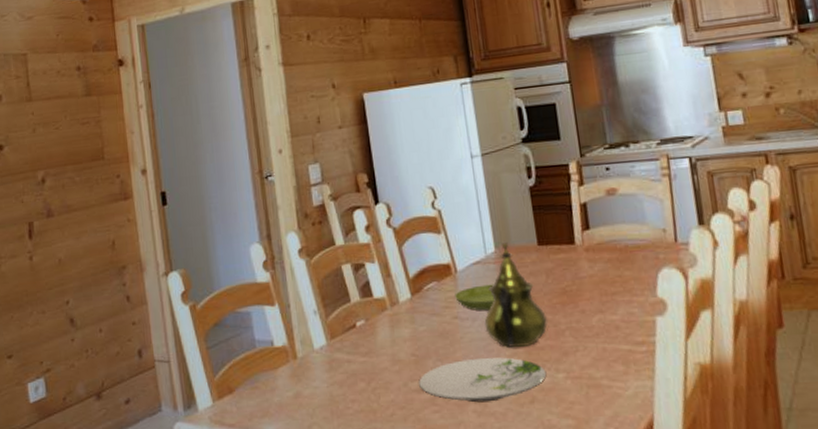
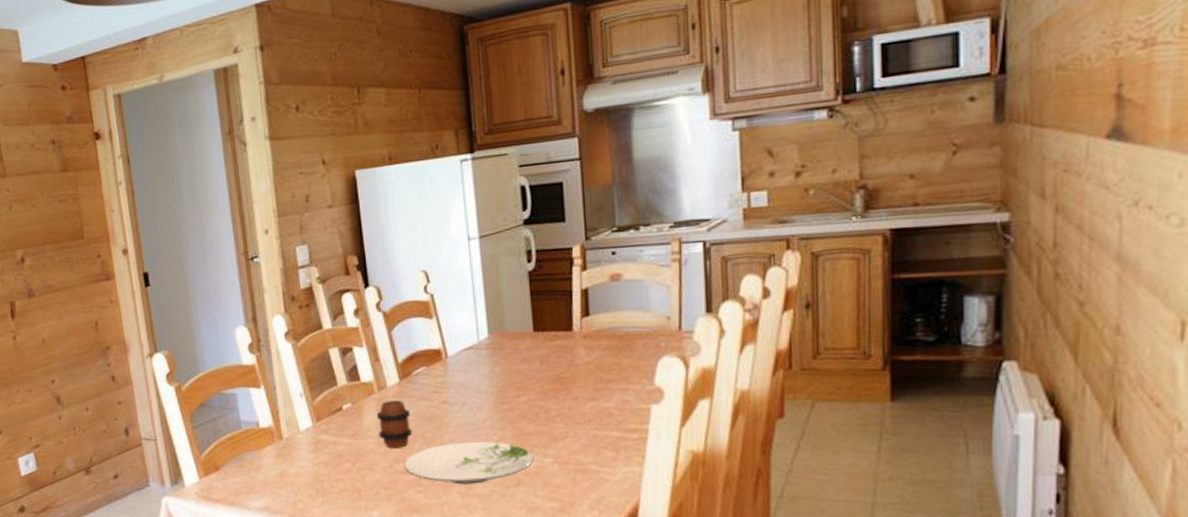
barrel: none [390,316,426,366] -> present [377,400,413,449]
saucer: present [455,284,494,311] -> none [444,370,485,397]
teapot: present [484,243,548,347] -> none [473,328,539,432]

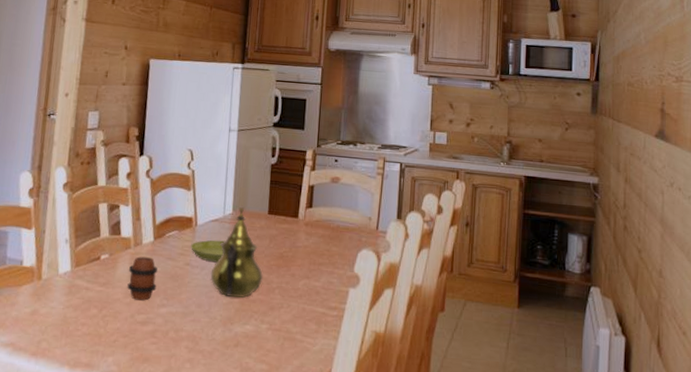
plate: present [403,441,534,485] -> none [143,301,253,341]
saucer: none [444,370,485,397] -> present [191,239,225,263]
teapot: none [473,328,539,432] -> present [210,207,264,298]

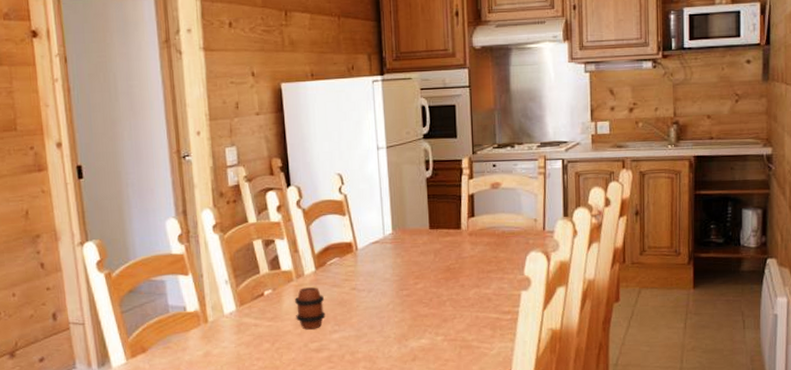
saucer: present [191,239,225,263] -> none [354,261,389,284]
teapot: present [210,207,264,298] -> none [378,226,433,315]

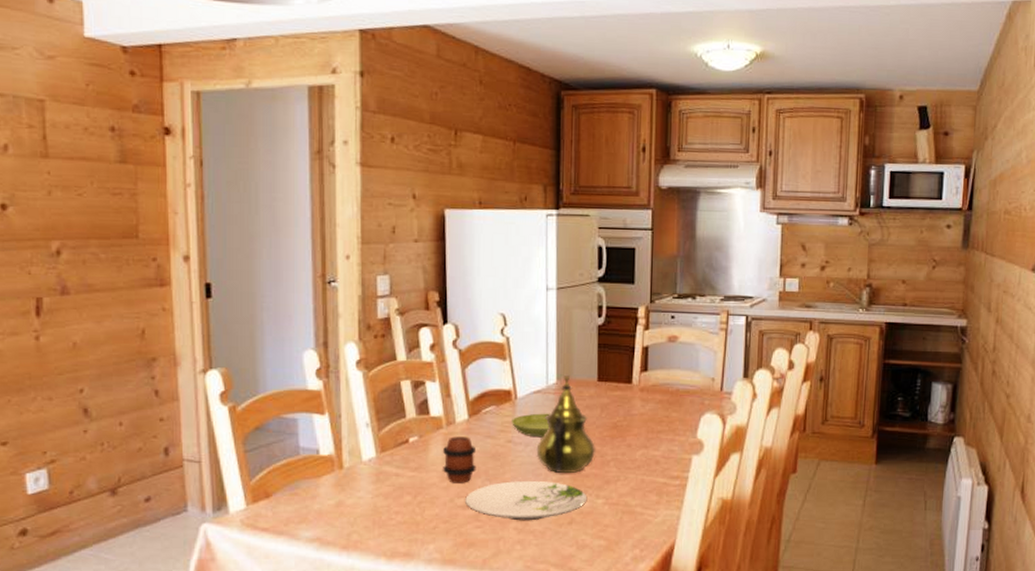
plate: none [317,323,428,360] -> present [464,480,588,521]
saucer: none [354,261,389,284] -> present [512,413,550,438]
teapot: none [378,226,433,315] -> present [536,376,597,473]

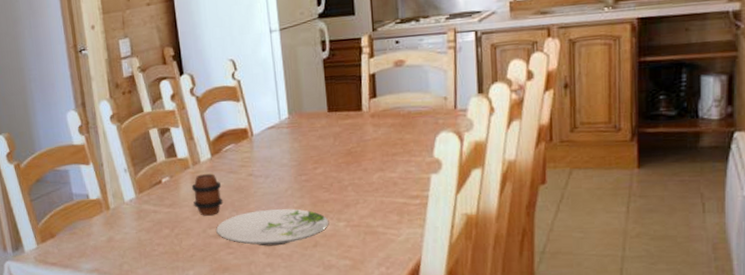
saucer: present [512,413,550,438] -> none [250,146,286,170]
teapot: present [536,376,597,473] -> none [276,110,334,200]

